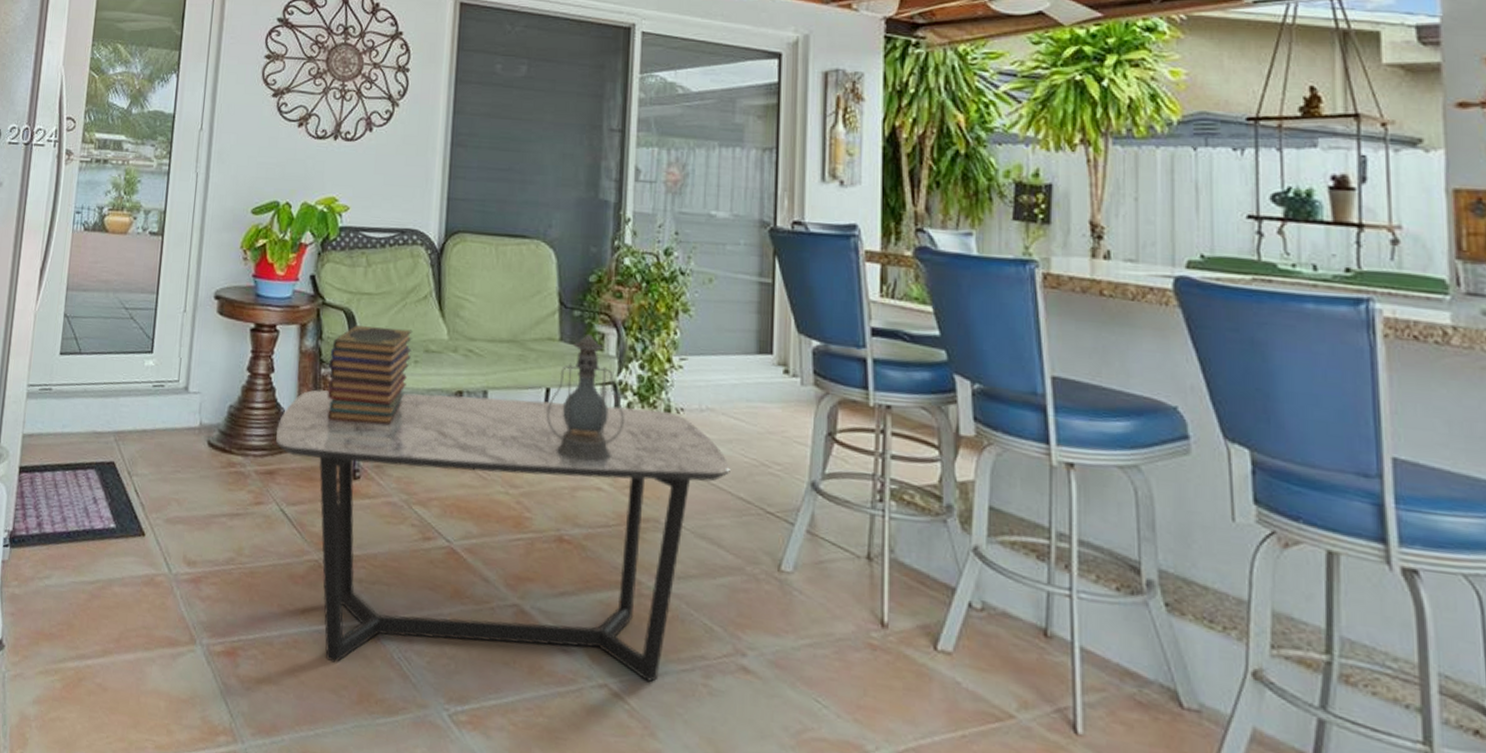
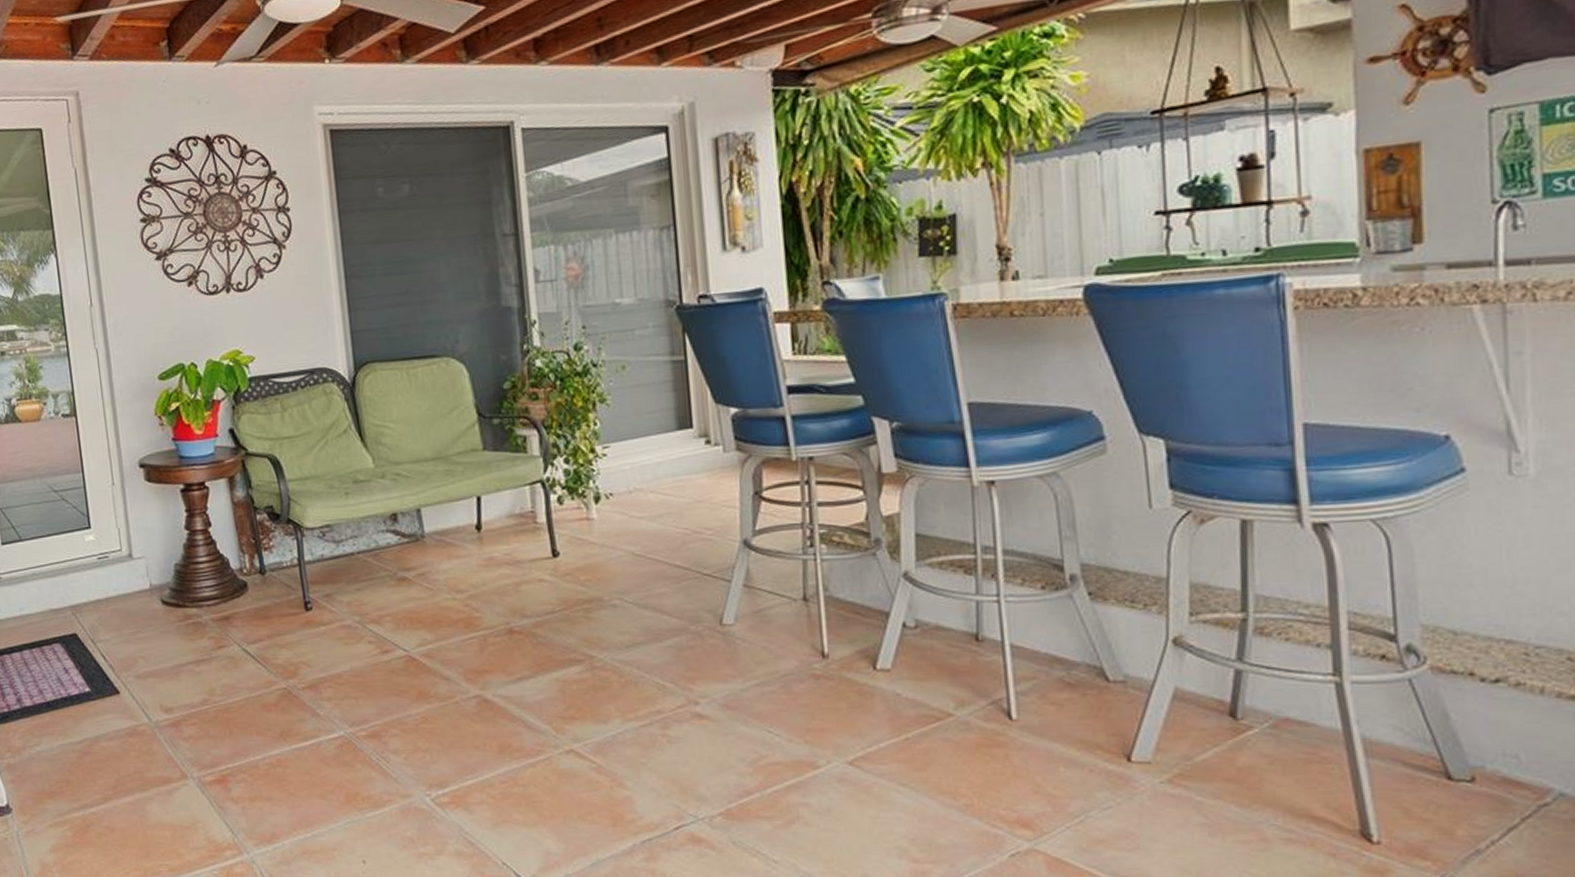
coffee table: present [276,390,730,682] -> none [224,498,665,773]
book stack: present [327,325,413,426] -> none [262,464,341,561]
lantern: present [546,334,624,463] -> none [480,440,557,559]

